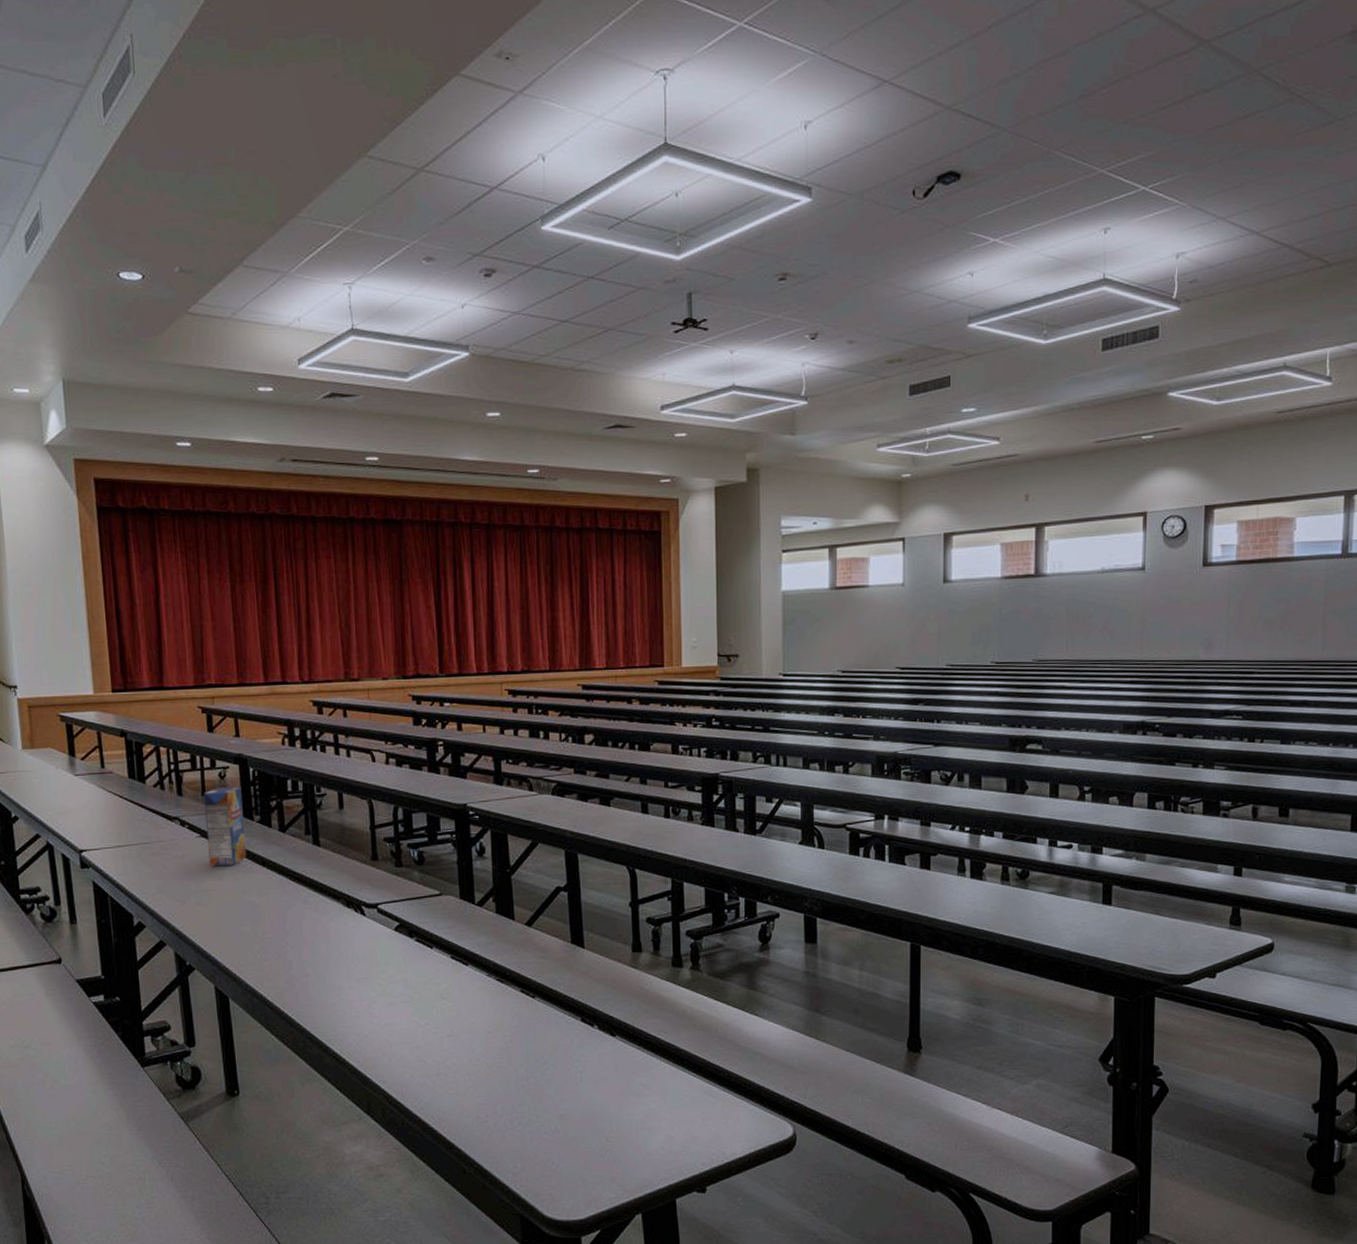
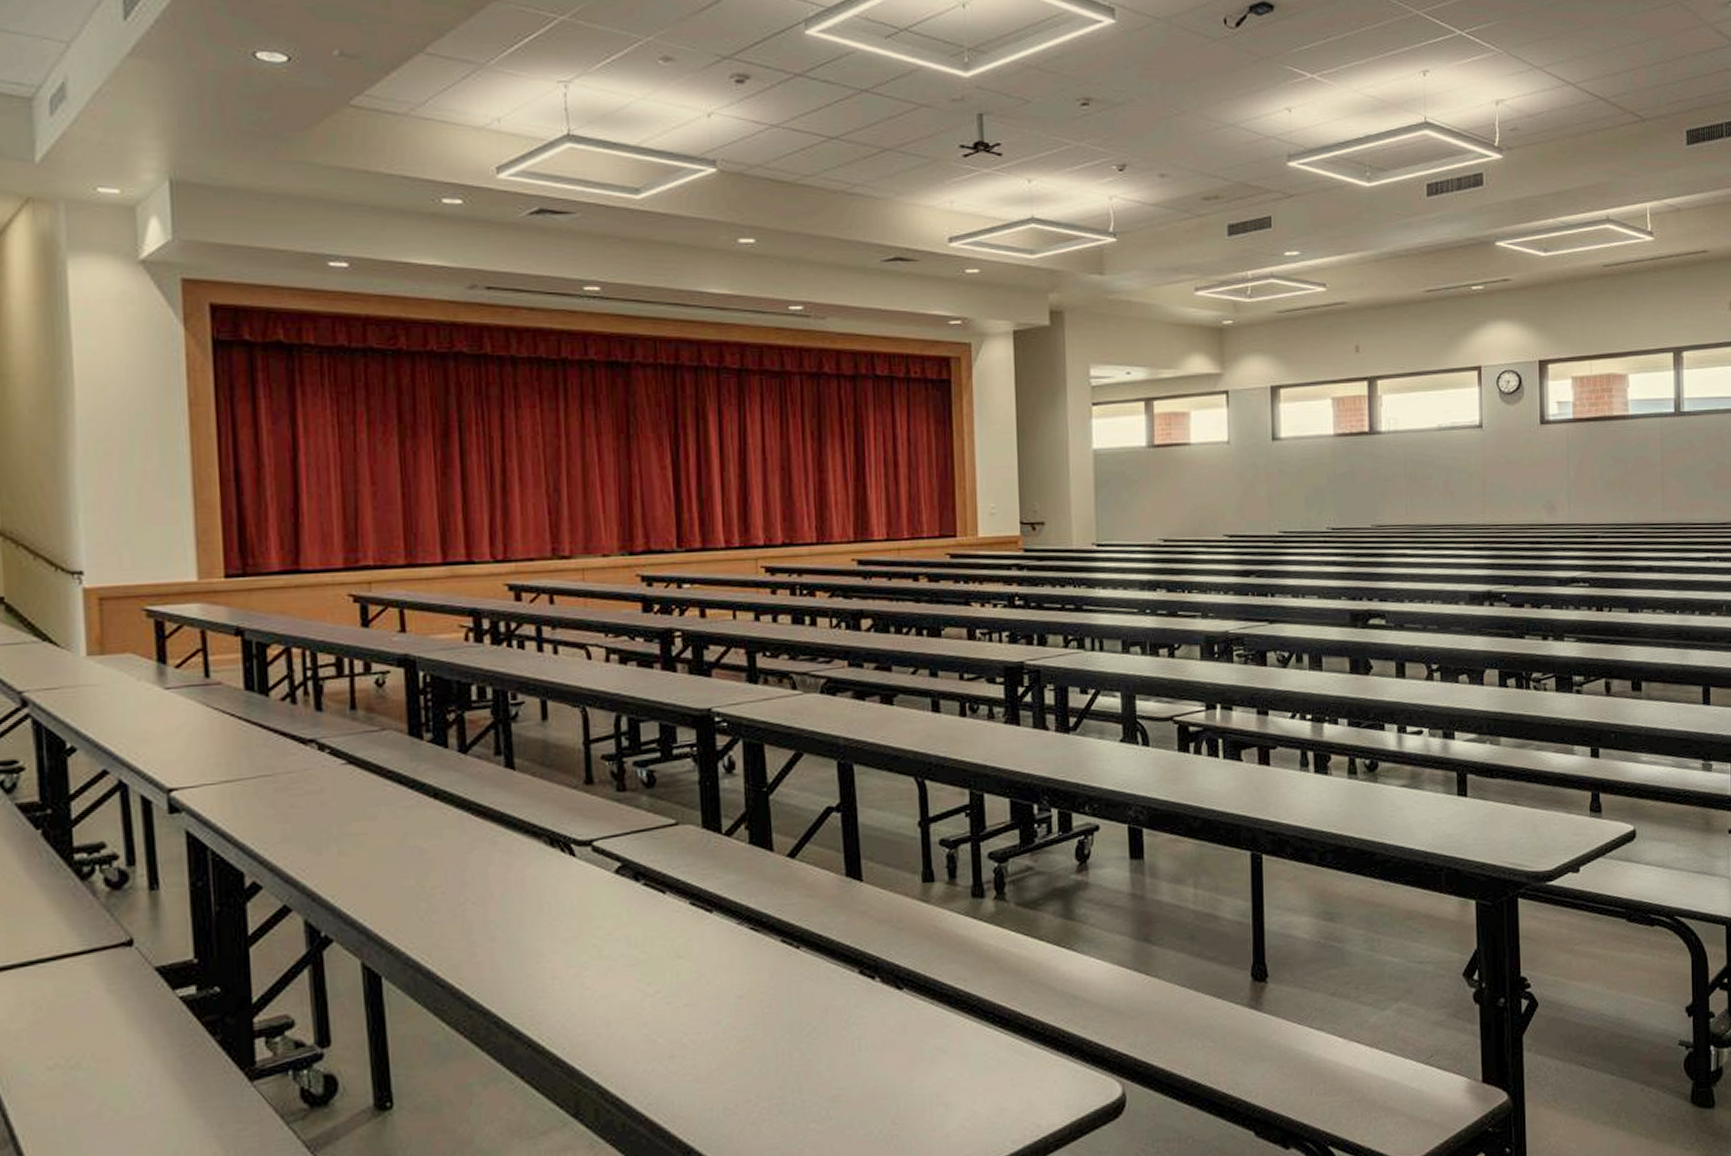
juice box: present [203,787,247,867] -> none [352,696,413,803]

